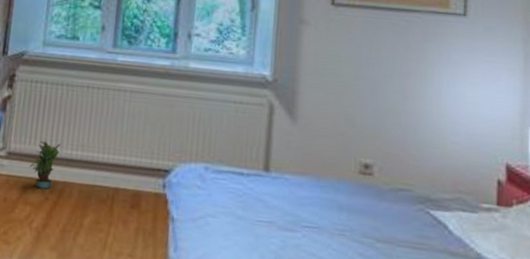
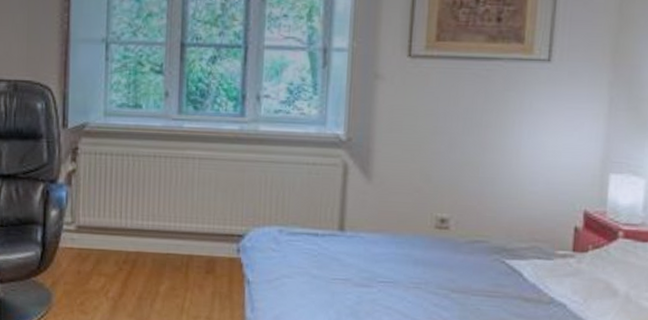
potted plant: present [29,140,61,189] -> none [100,212,131,260]

